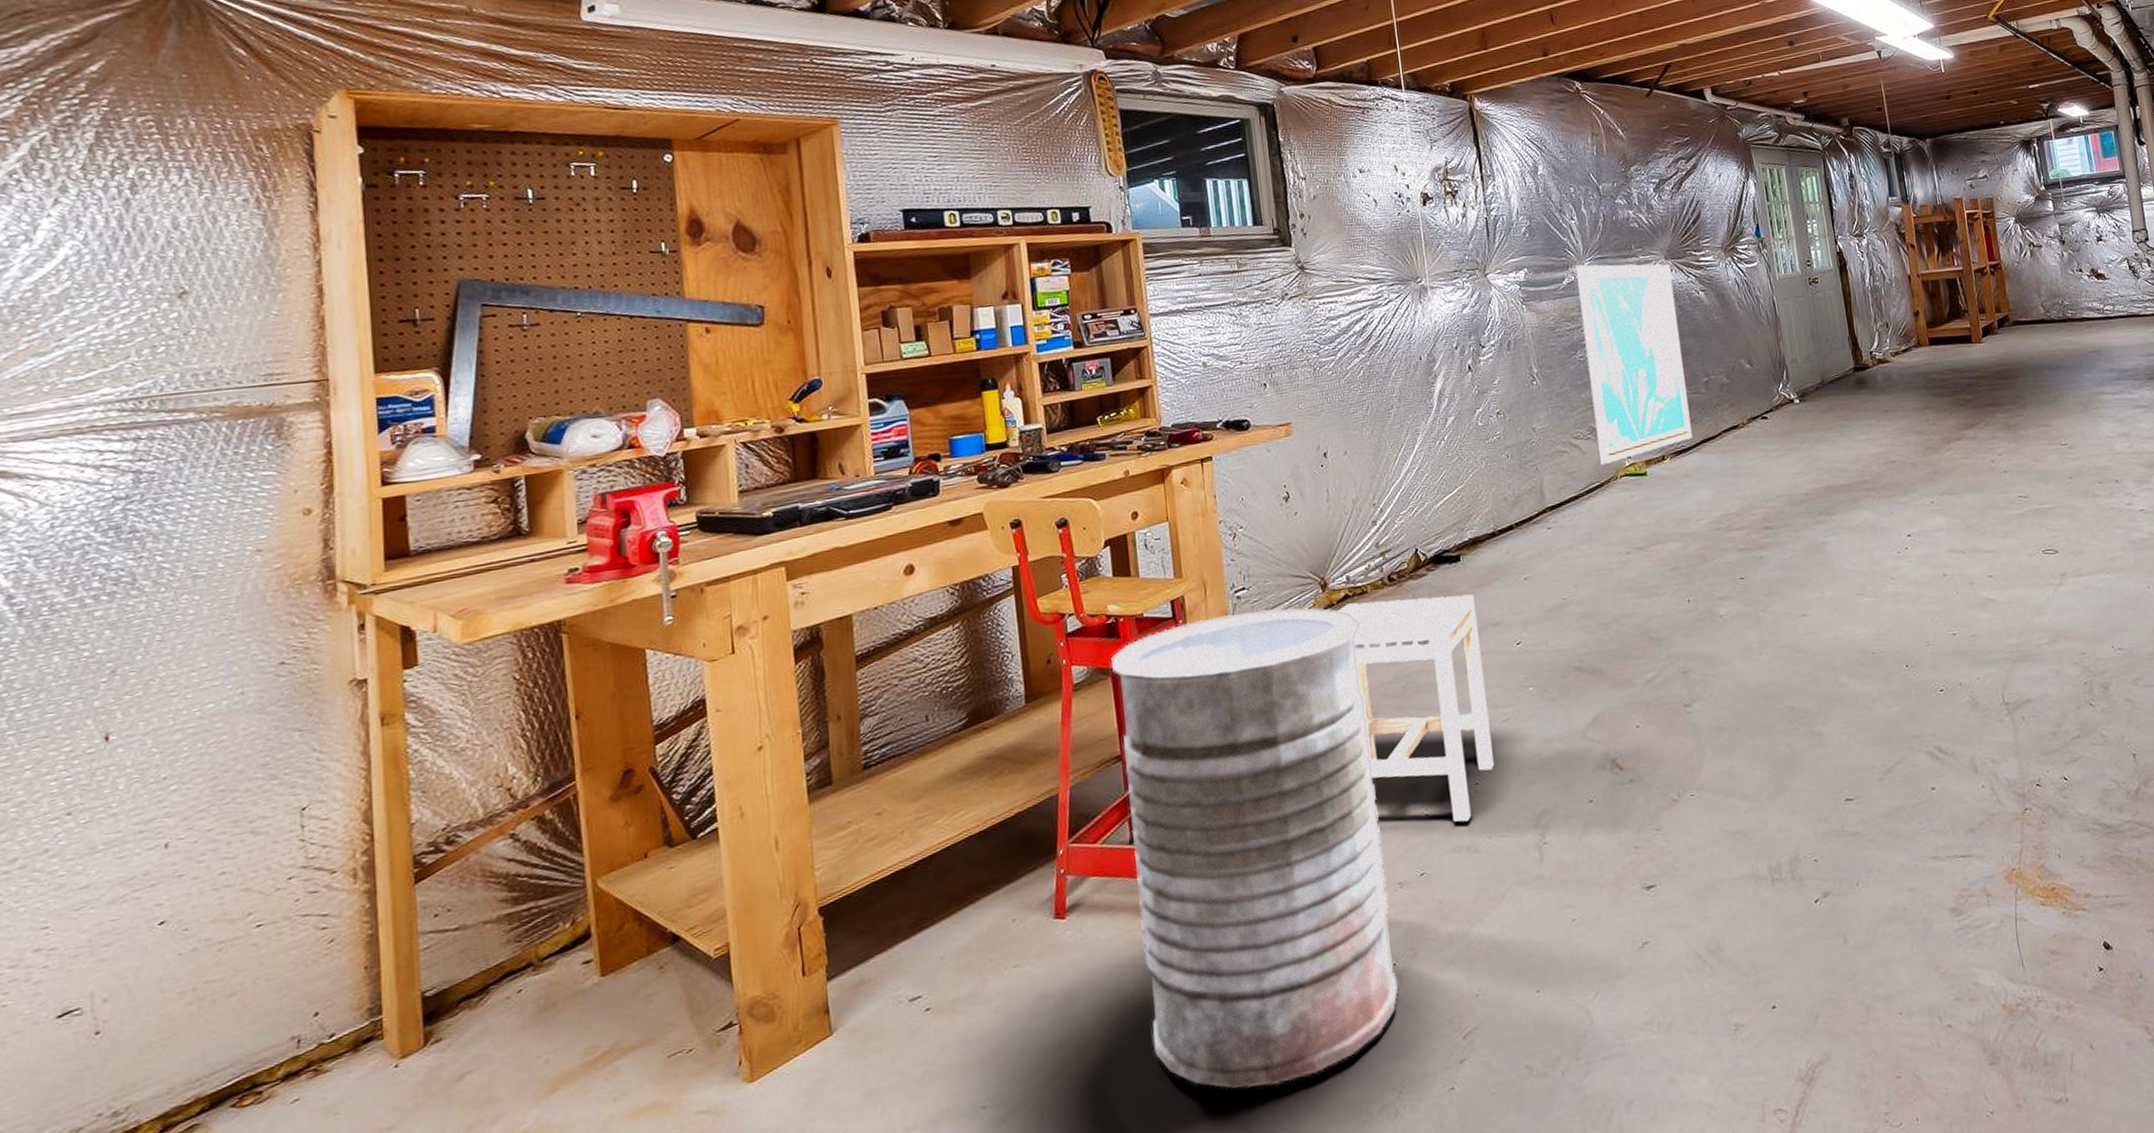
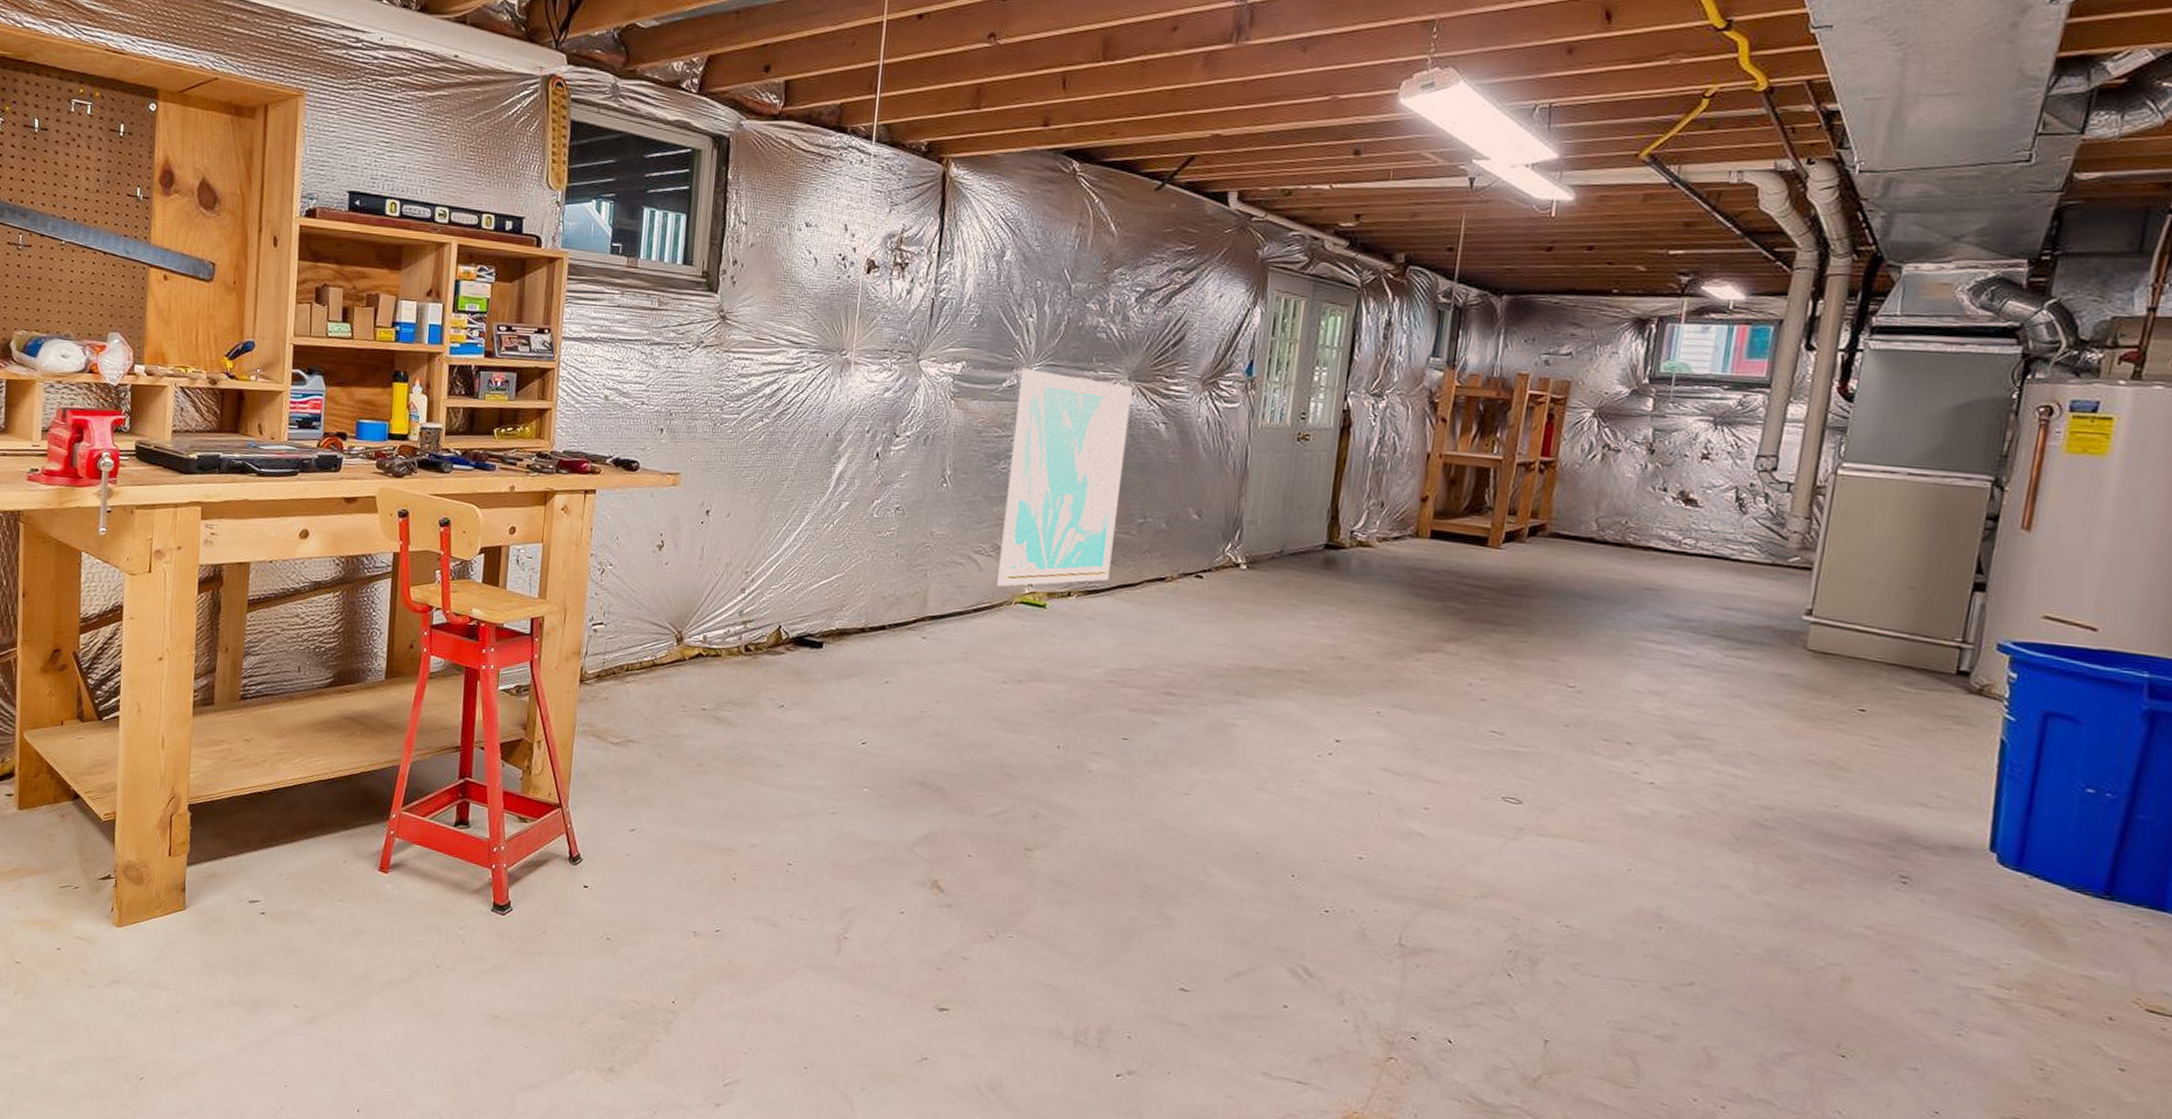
trash can: present [1111,607,1398,1089] -> none [443,642,707,1072]
stool: present [1338,594,1494,822] -> none [688,662,828,896]

